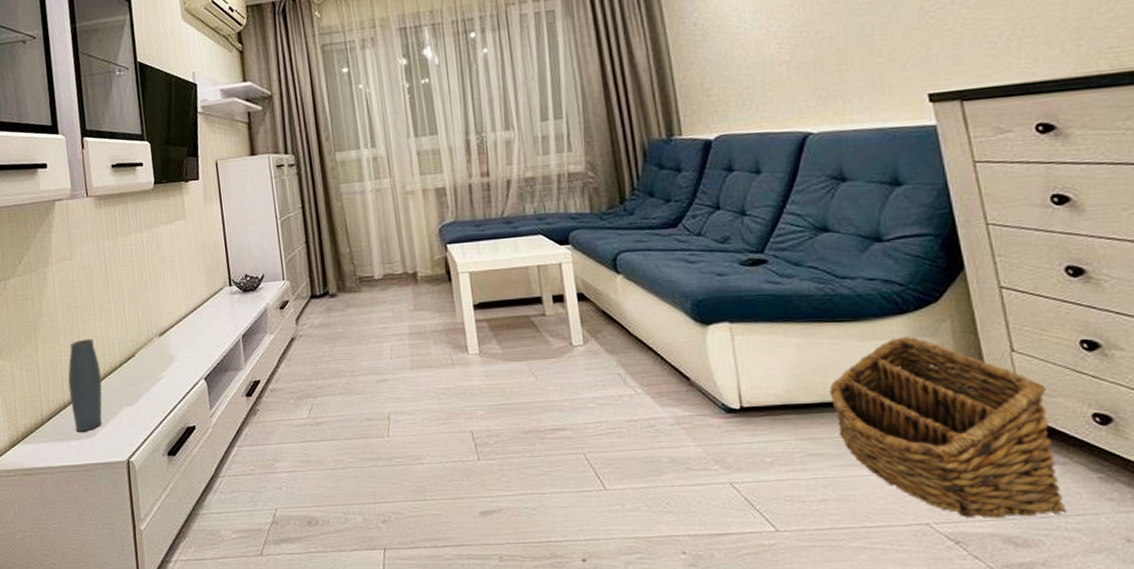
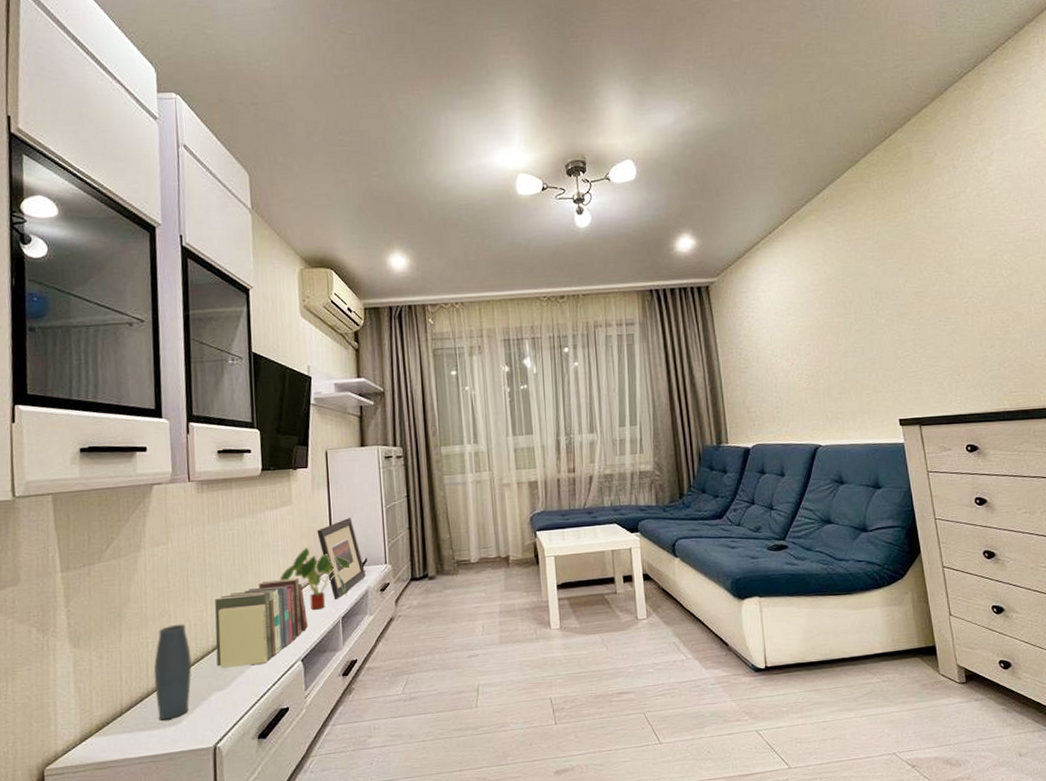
books: none [119,294,209,384] -> present [214,578,308,668]
plant: none [178,263,248,327] -> present [279,548,351,610]
picture frame: none [212,231,264,318] -> present [317,518,366,601]
basket: present [829,335,1067,518] -> none [829,605,983,746]

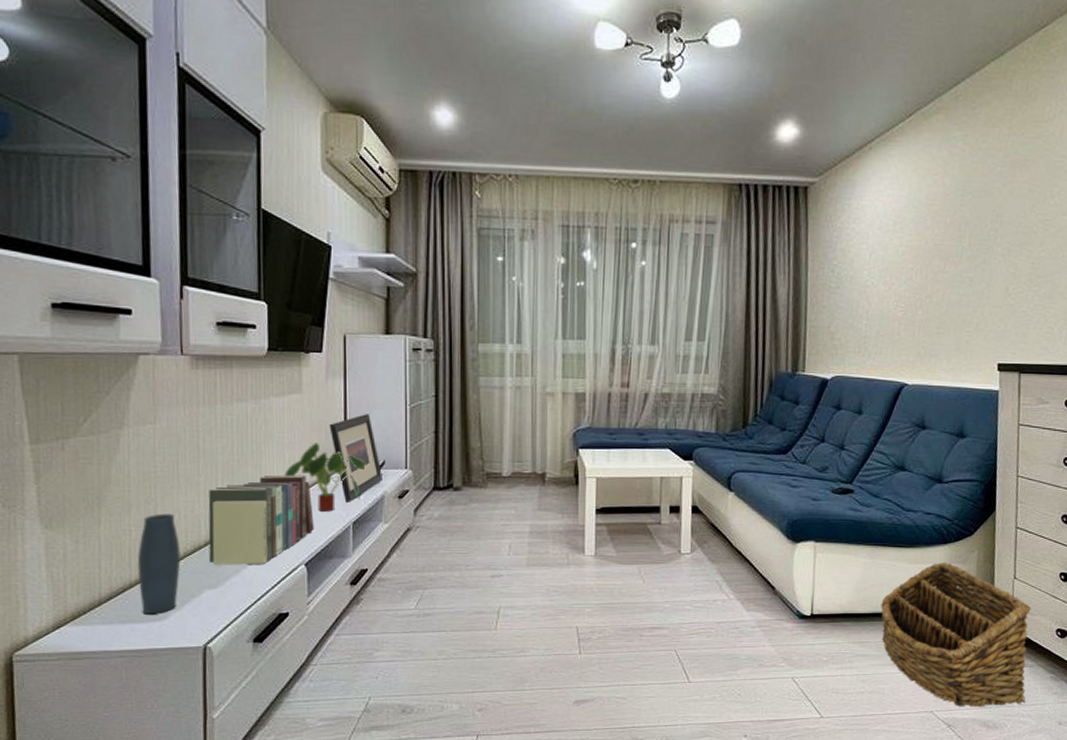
basket: none [829,605,983,746] -> present [880,562,1031,707]

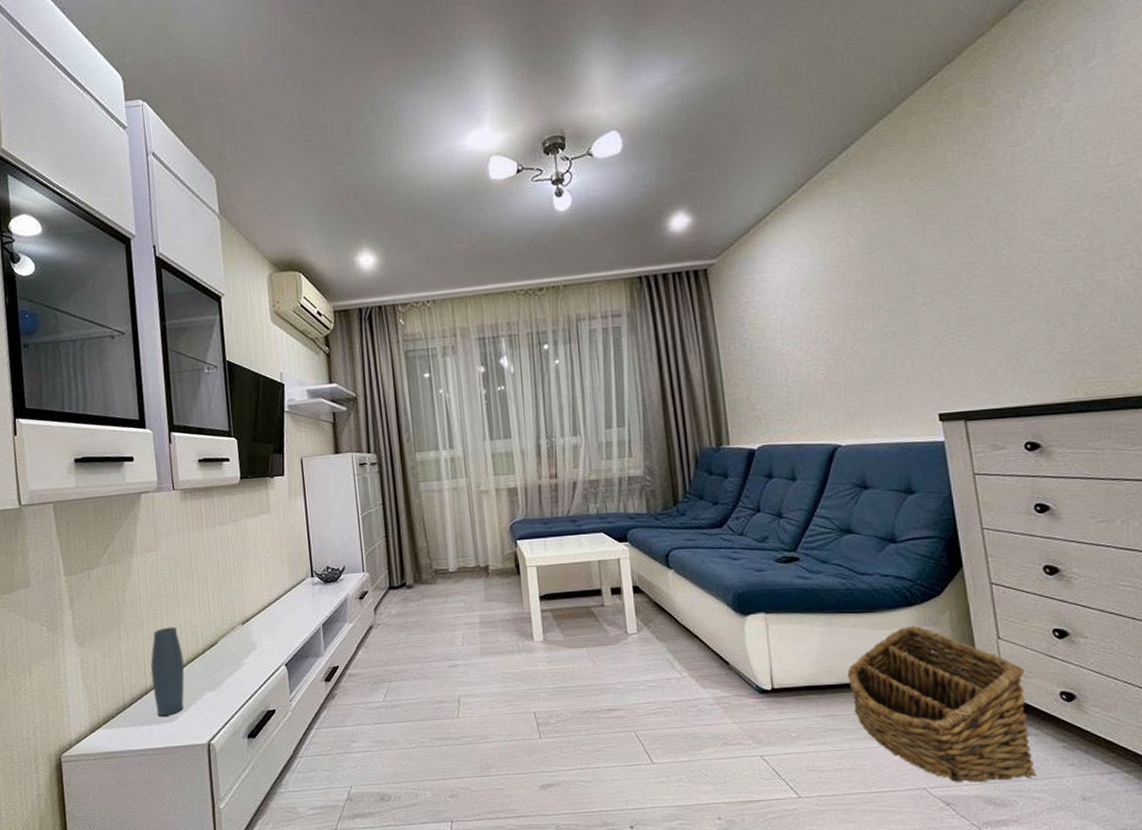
books: present [208,475,314,565] -> none [202,585,290,670]
plant: present [284,443,366,512] -> none [261,555,329,616]
picture frame: present [329,414,382,504] -> none [295,526,344,608]

